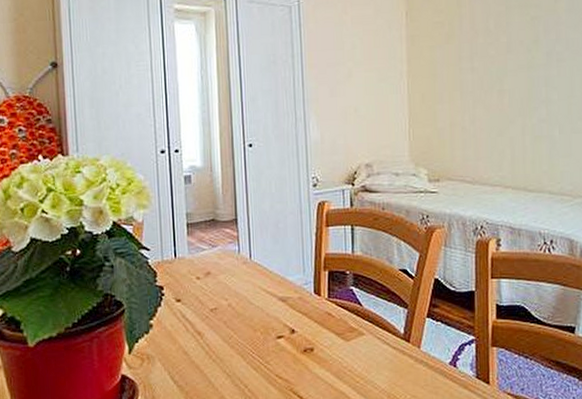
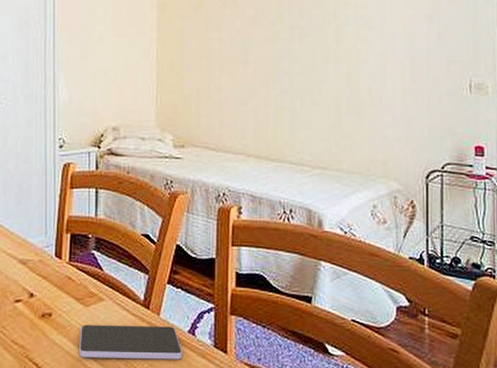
smartphone: none [341,358,445,391] -> present [78,325,183,360]

